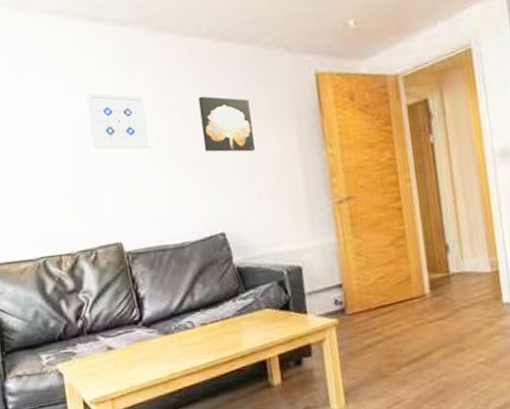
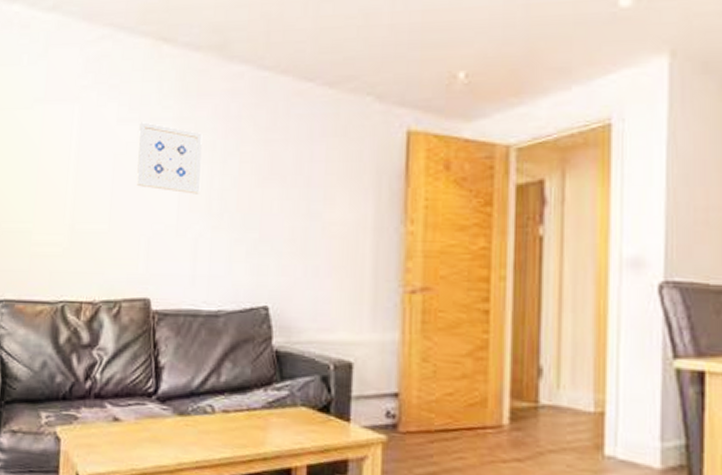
wall art: present [199,96,256,152] -> none [261,142,322,215]

